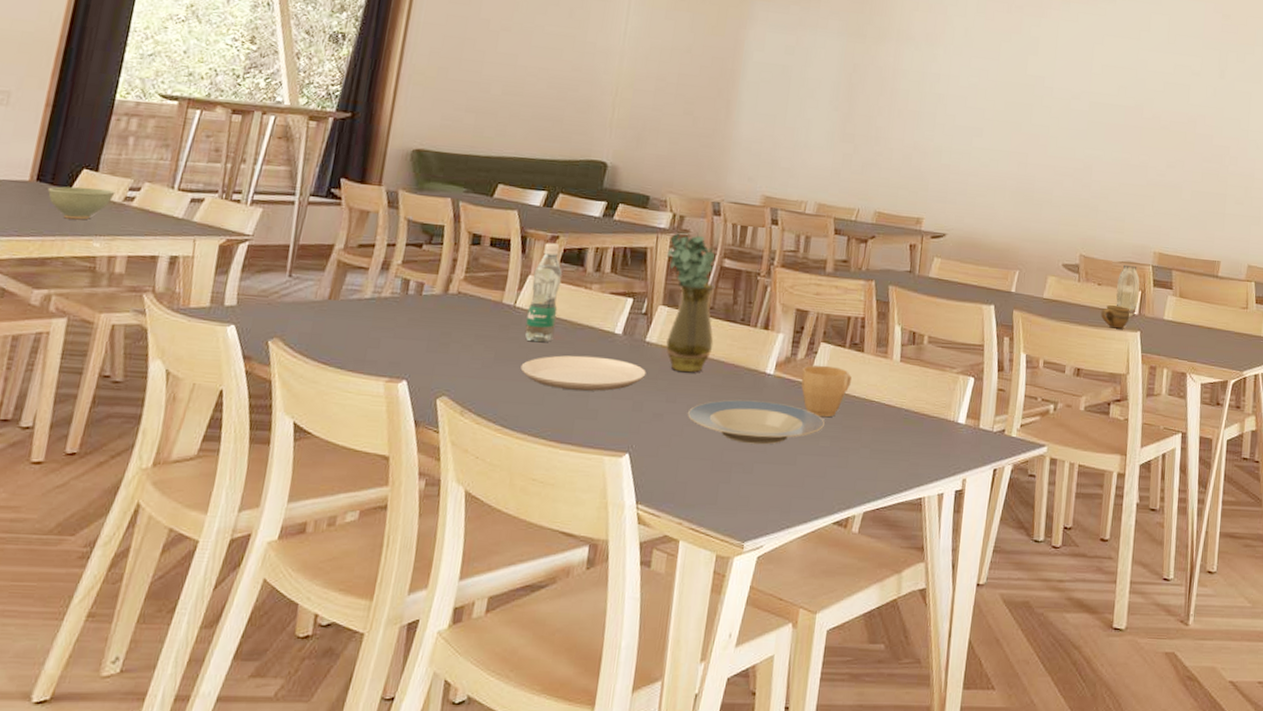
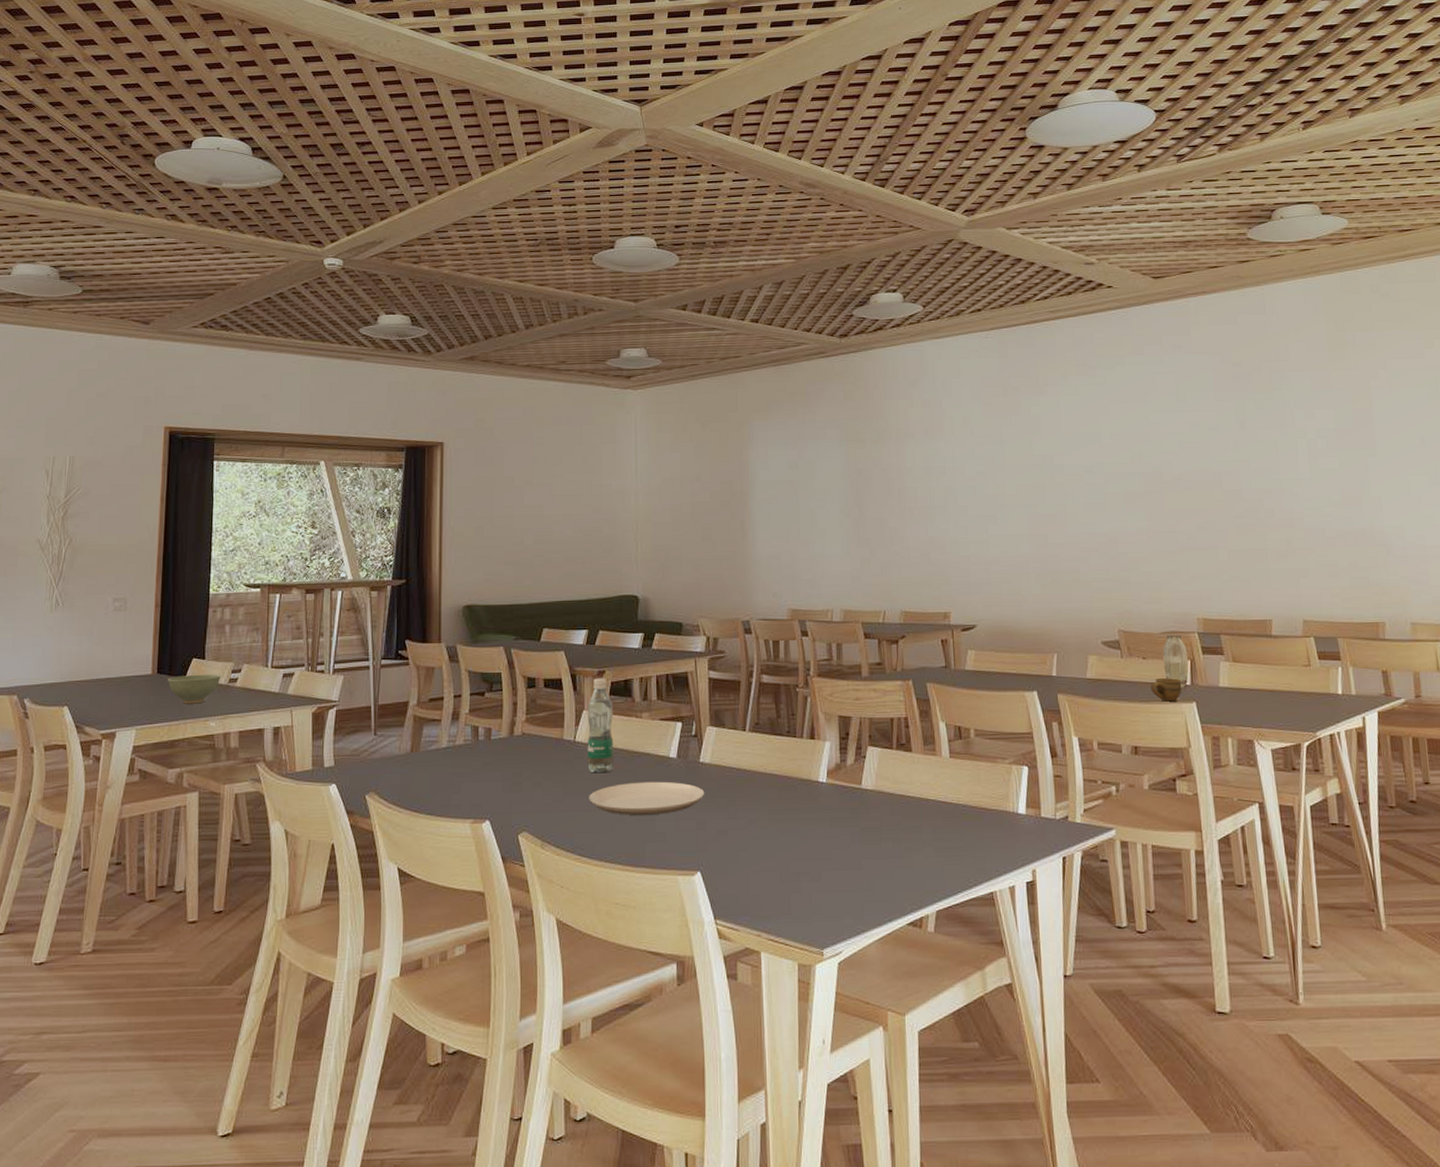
vase: present [666,226,716,373] -> none [706,648,764,789]
plate: present [687,399,825,445] -> none [749,809,884,853]
cup: present [801,365,851,418] -> none [853,768,904,820]

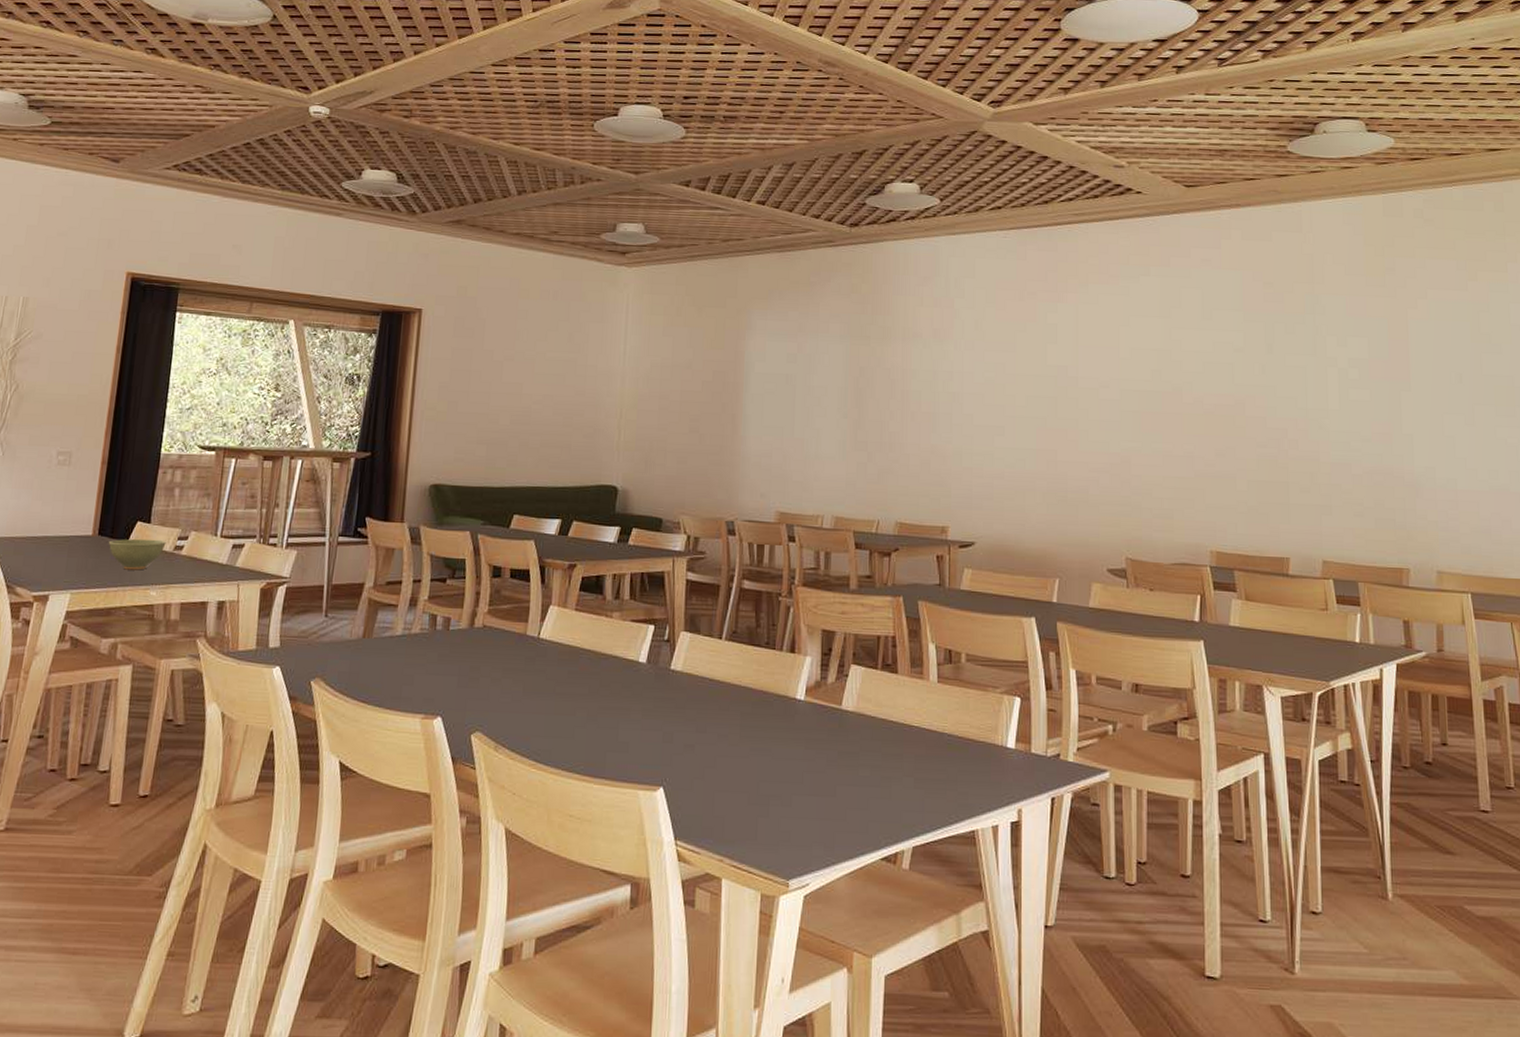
bottle: present [587,678,614,773] -> none [550,572,583,674]
plate: present [589,781,705,815] -> none [549,686,674,723]
cup: present [1150,678,1182,702] -> none [1156,612,1190,638]
vase: present [1162,634,1189,690] -> none [1171,566,1199,626]

